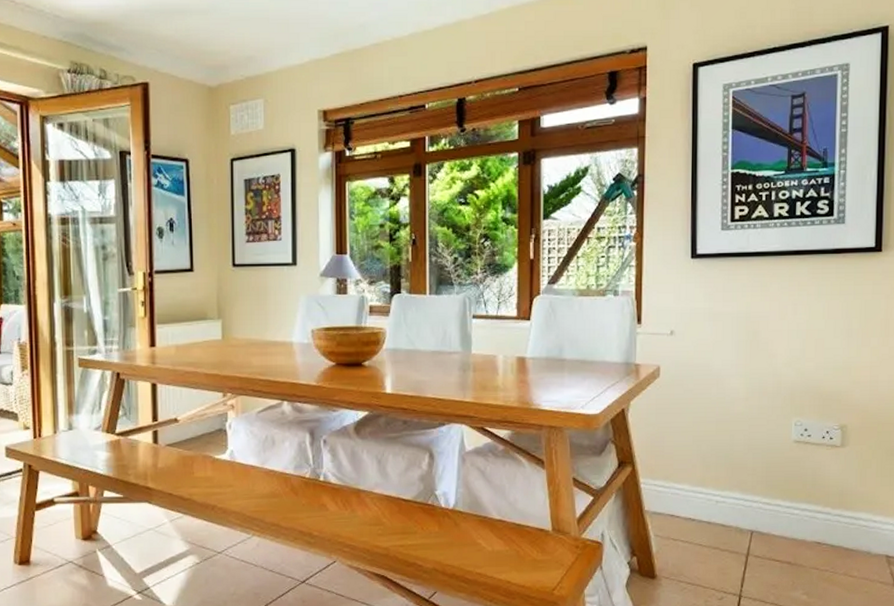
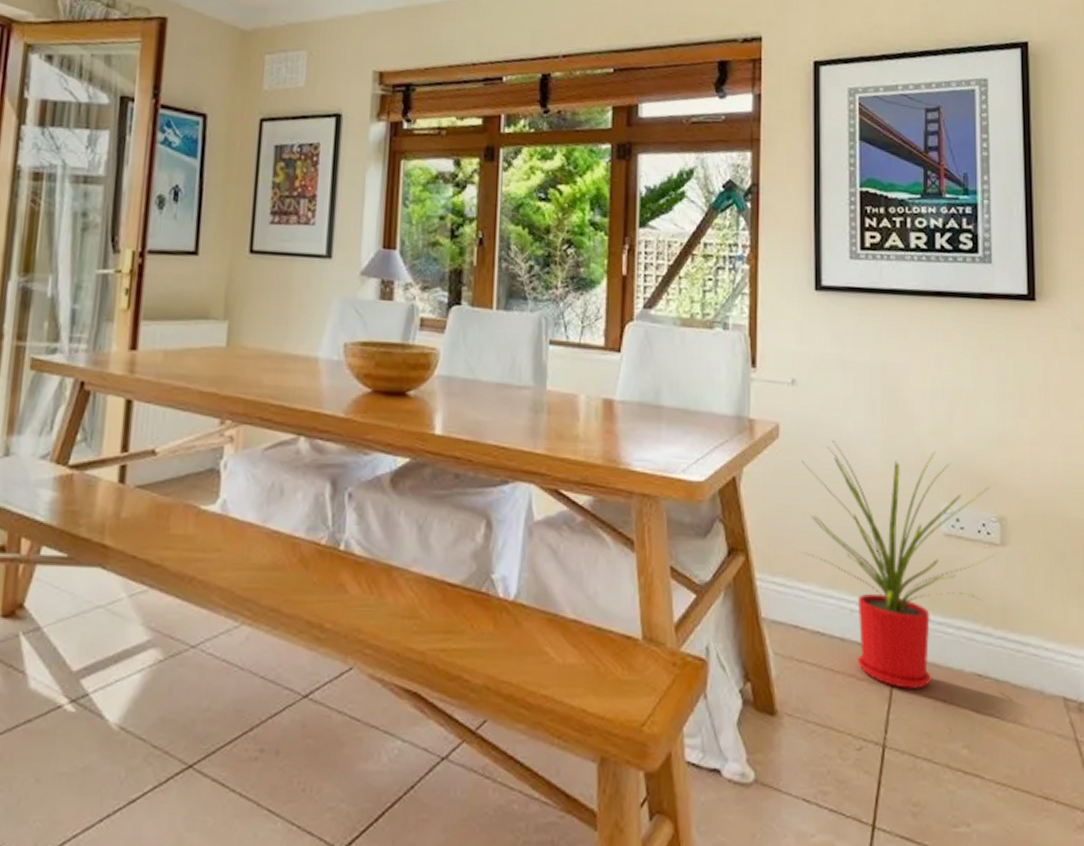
house plant: none [678,375,834,555] -> present [801,439,993,689]

